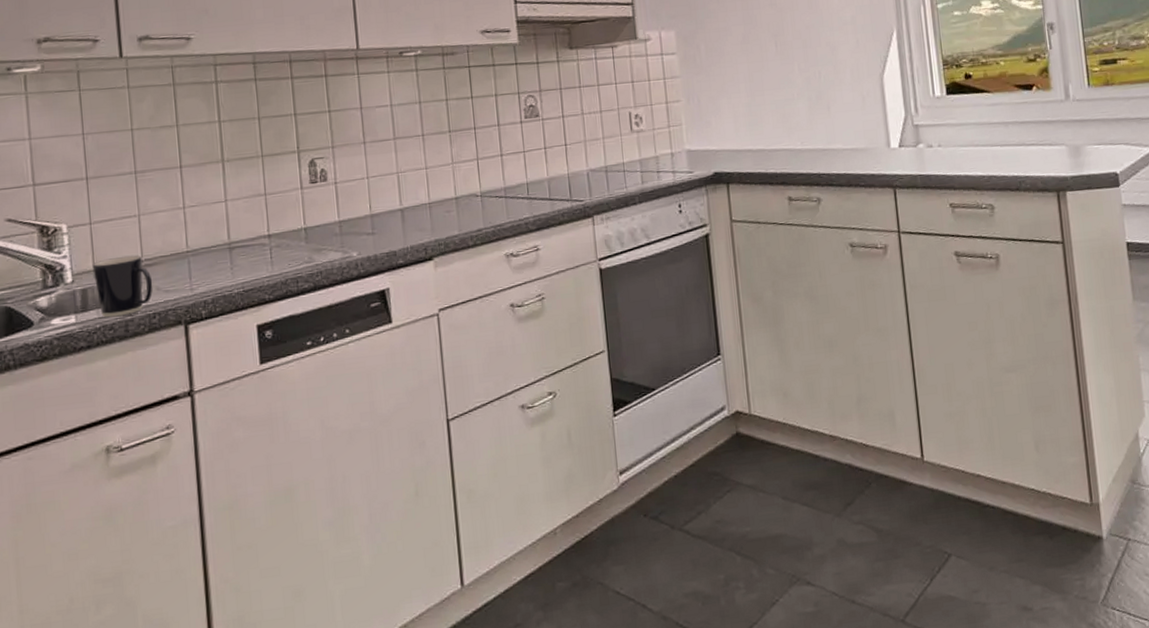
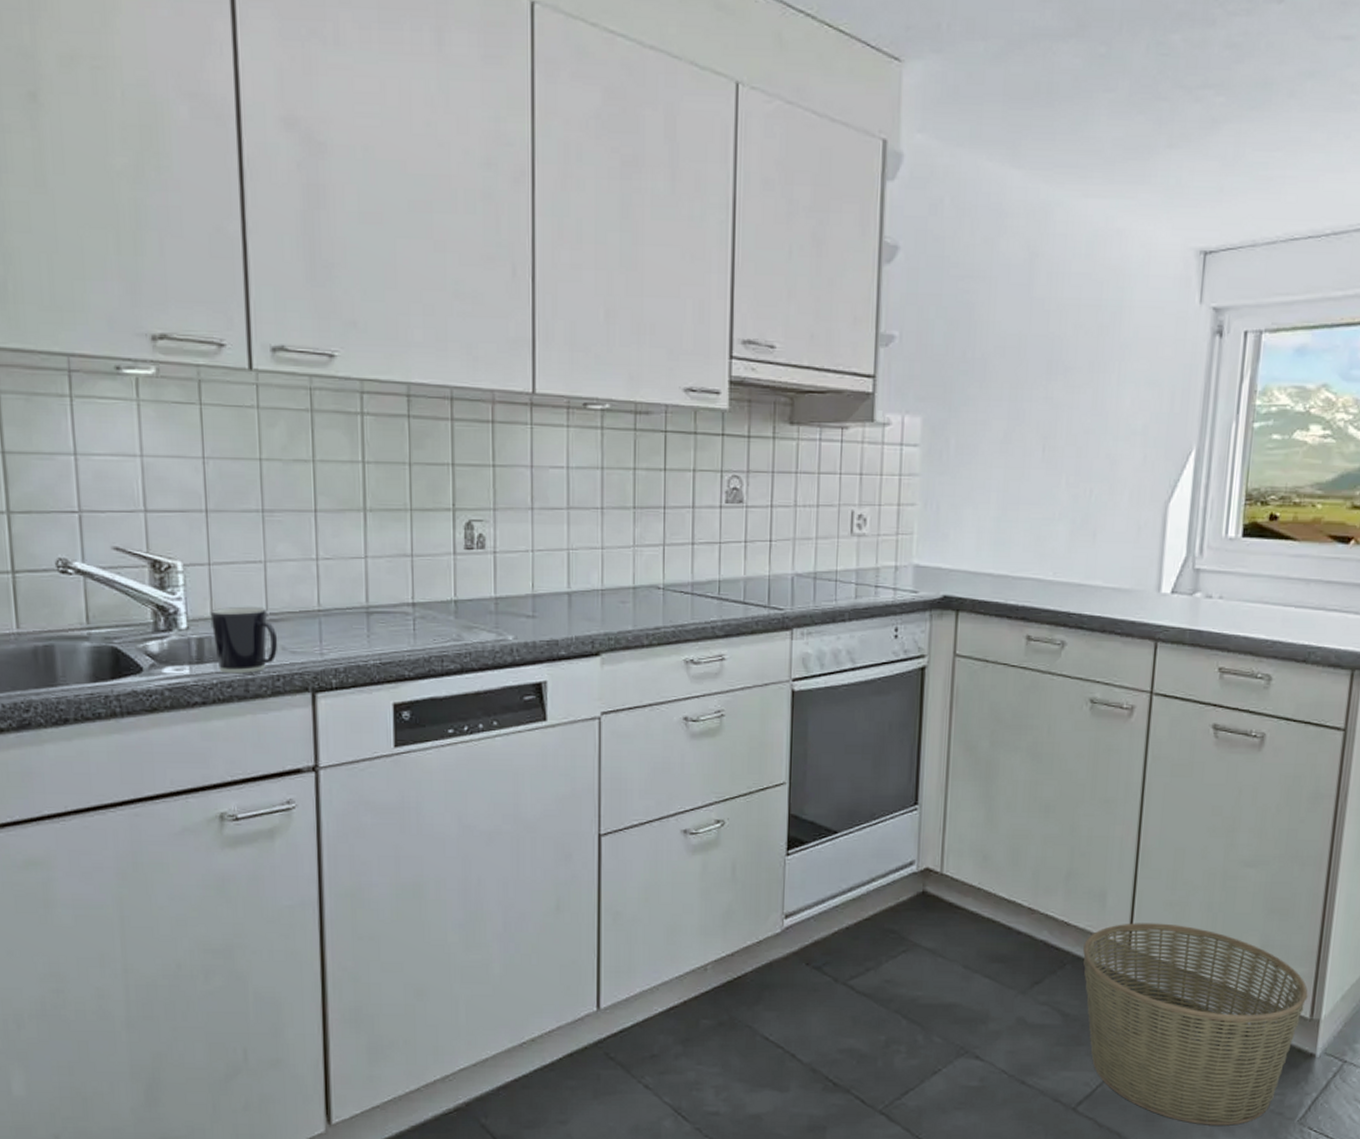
basket: none [883,433,1084,620] -> present [1082,923,1308,1126]

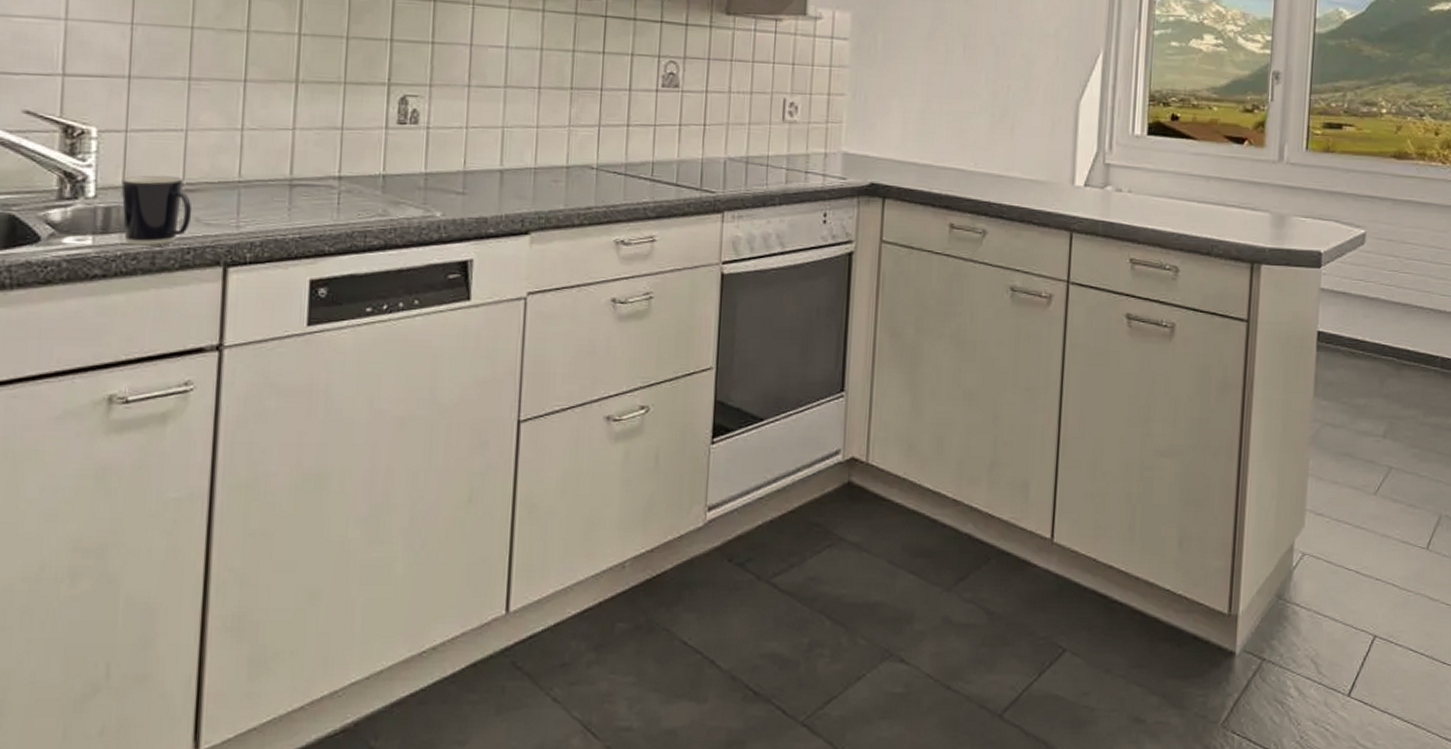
basket: present [1082,923,1308,1126] -> none [1007,515,1226,731]

